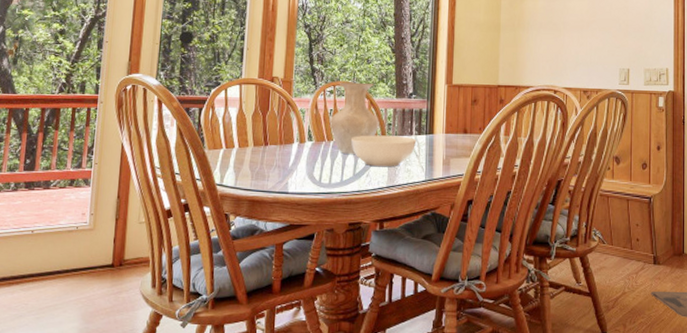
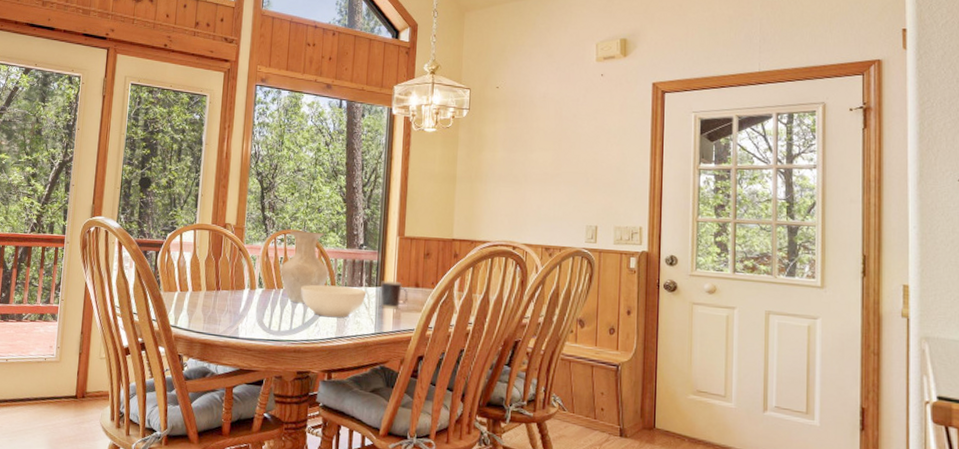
mug: none [429,127,457,156] -> present [379,280,408,309]

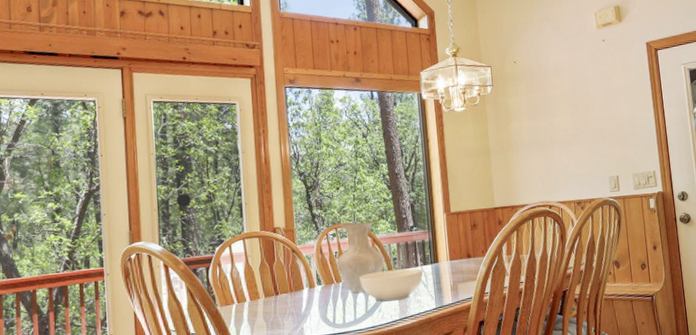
mug: present [379,280,408,309] -> none [434,255,462,283]

